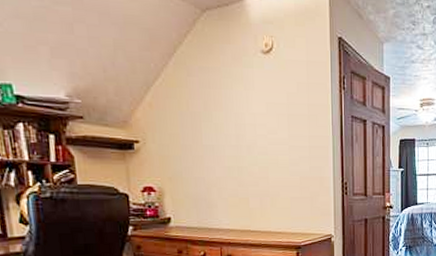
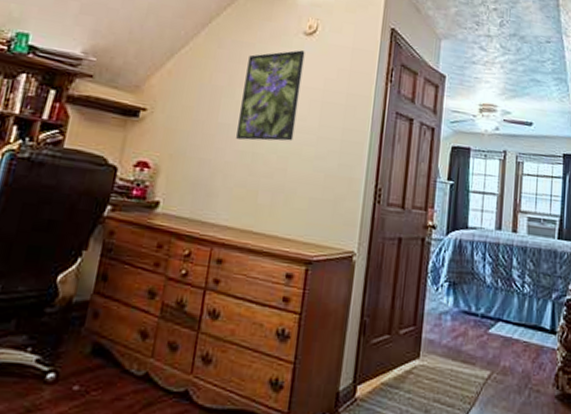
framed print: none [217,69,269,157] -> present [236,50,305,141]

